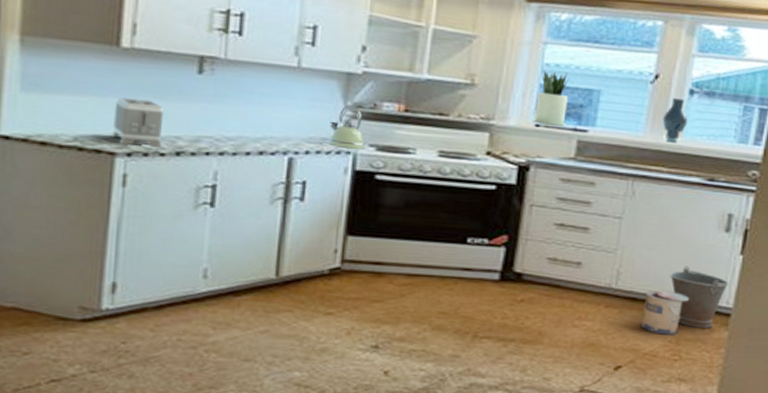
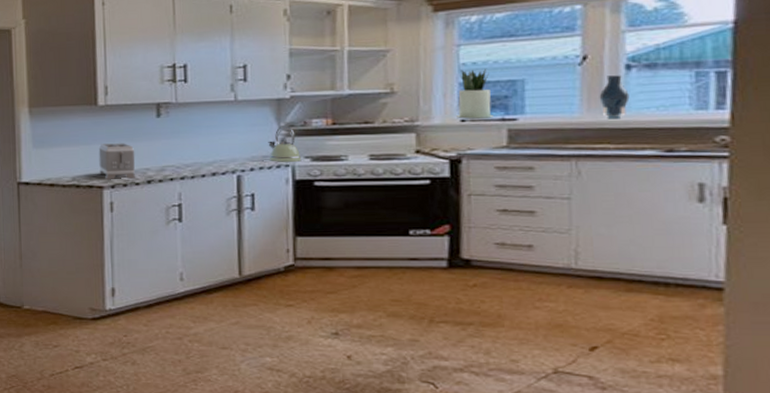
paint can: present [641,290,689,335] -> none [612,268,667,313]
bucket: present [670,266,730,329] -> none [638,241,716,305]

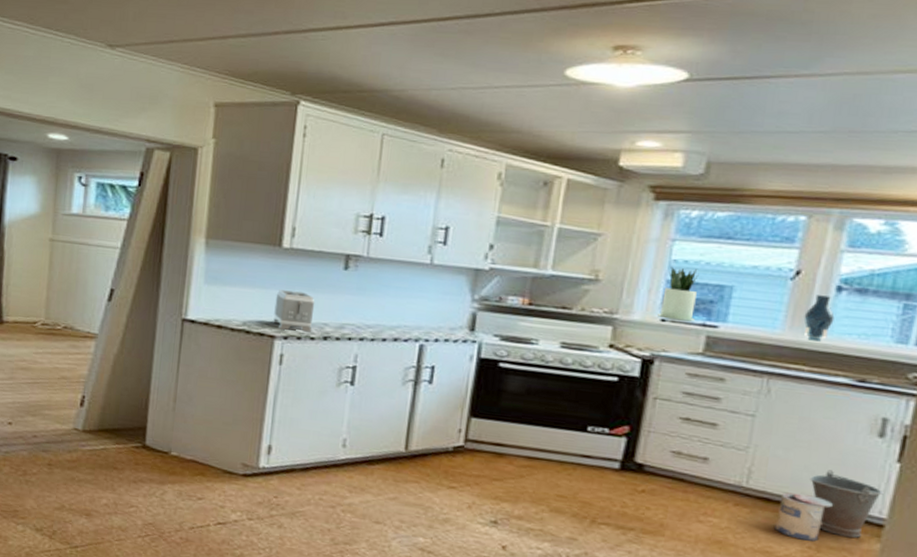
kettle: present [268,125,302,163] -> none [456,298,491,340]
paint can: none [612,268,667,313] -> present [775,492,833,542]
bucket: none [638,241,716,305] -> present [810,470,884,539]

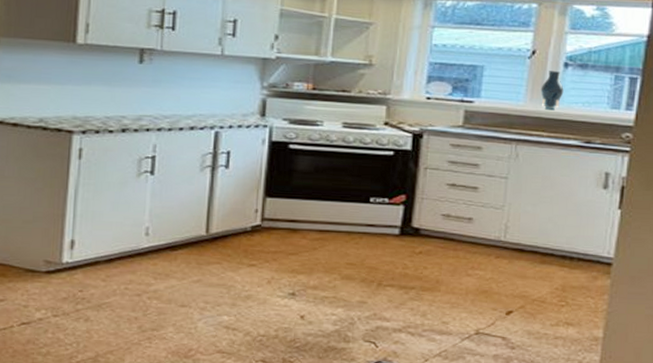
toaster: present [272,290,315,333] -> none [69,85,112,126]
planter: present [656,266,699,323] -> none [422,50,455,99]
paint can: present [775,492,833,542] -> none [529,242,572,283]
bucket: present [810,470,884,539] -> none [554,220,610,277]

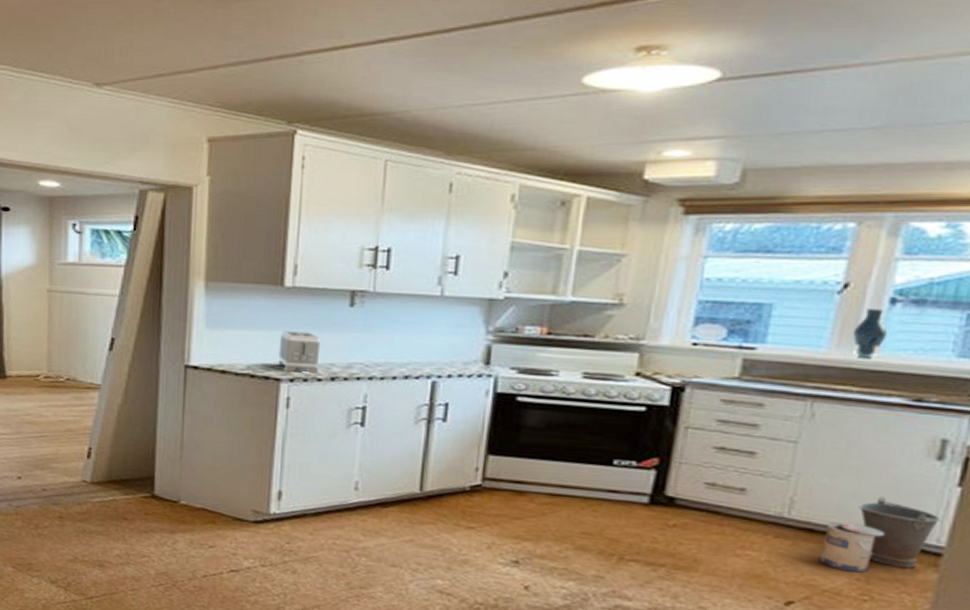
toaster: none [69,85,112,126] -> present [277,331,321,374]
paint can: none [529,242,572,283] -> present [819,522,885,573]
bucket: none [554,220,610,277] -> present [859,497,942,569]

